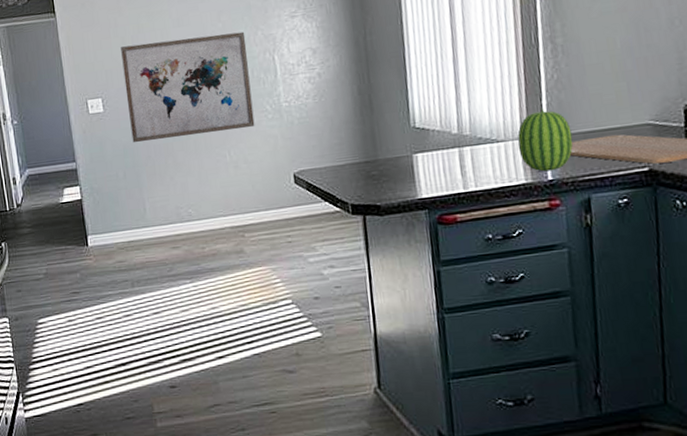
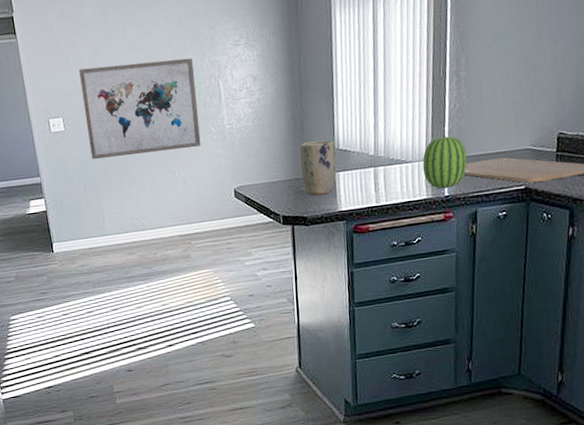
plant pot: none [369,117,413,180] -> present [300,140,336,195]

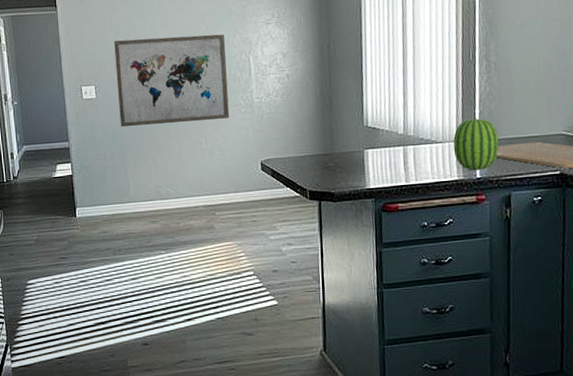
plant pot: present [300,140,336,195] -> none [328,117,365,171]

